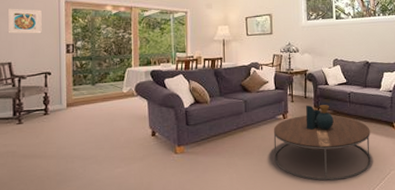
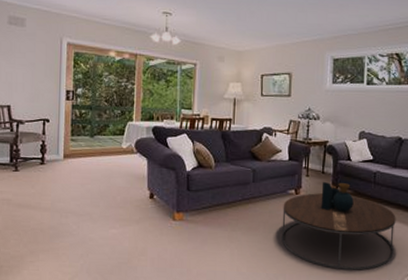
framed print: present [7,8,42,34] -> none [8,47,43,77]

